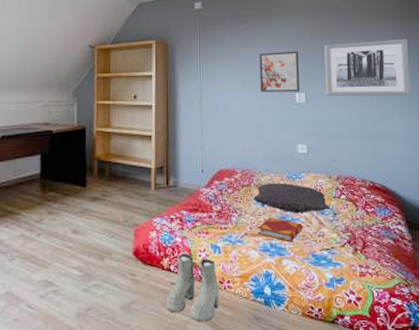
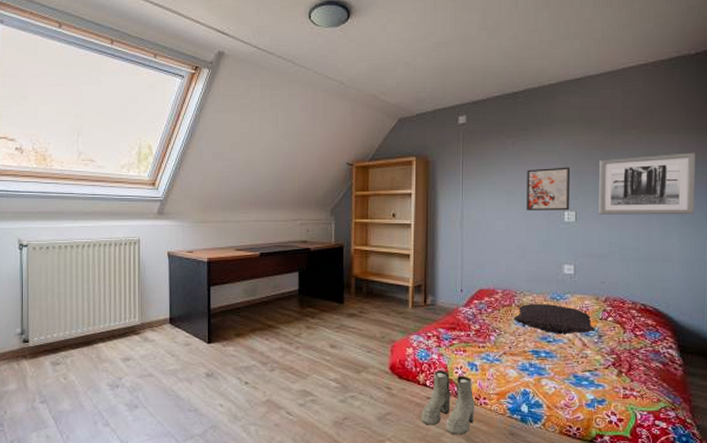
hardback book: present [258,217,303,243] -> none [517,337,565,363]

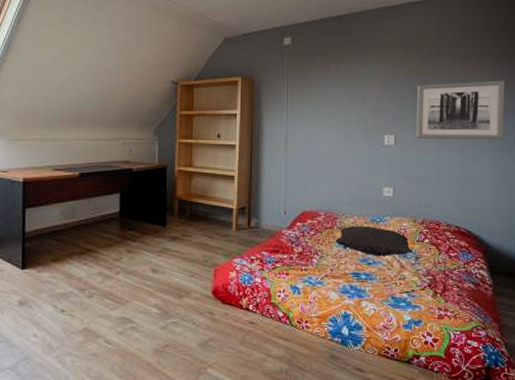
boots: present [421,370,475,435] -> none [243,294,297,360]
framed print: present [526,167,571,211] -> none [348,91,391,134]

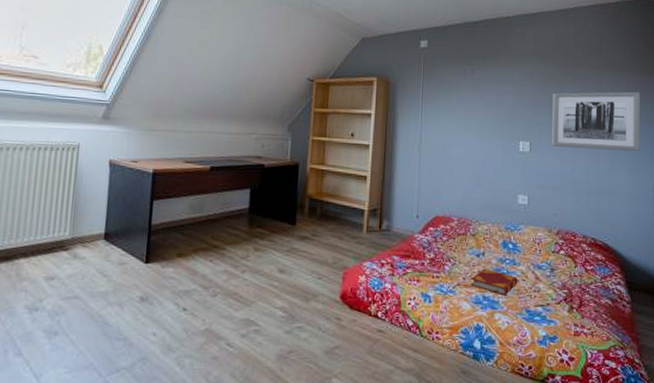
pillow: present [335,226,412,257] -> none [468,233,547,267]
hardback book: none [338,260,384,285] -> present [471,269,518,296]

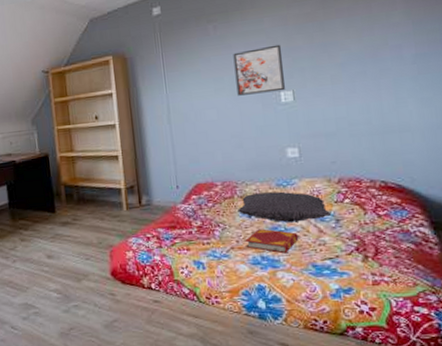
pillow: none [468,233,547,267] -> present [237,191,331,223]
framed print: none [483,97,526,141] -> present [233,44,286,96]
wall art: present [552,91,640,152] -> none [313,10,431,91]

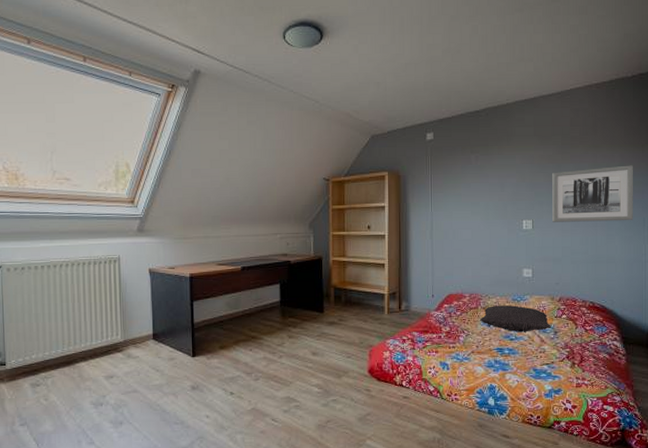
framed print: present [233,44,286,96] -> none [489,179,528,220]
hardback book: present [245,228,299,254] -> none [484,336,525,359]
wall art: none [313,10,431,91] -> present [552,165,633,222]

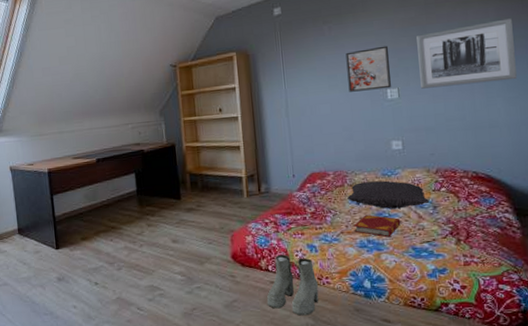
boots: none [398,370,447,430] -> present [266,254,319,316]
hardback book: none [484,336,525,359] -> present [354,214,401,238]
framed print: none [489,179,528,220] -> present [345,45,392,92]

